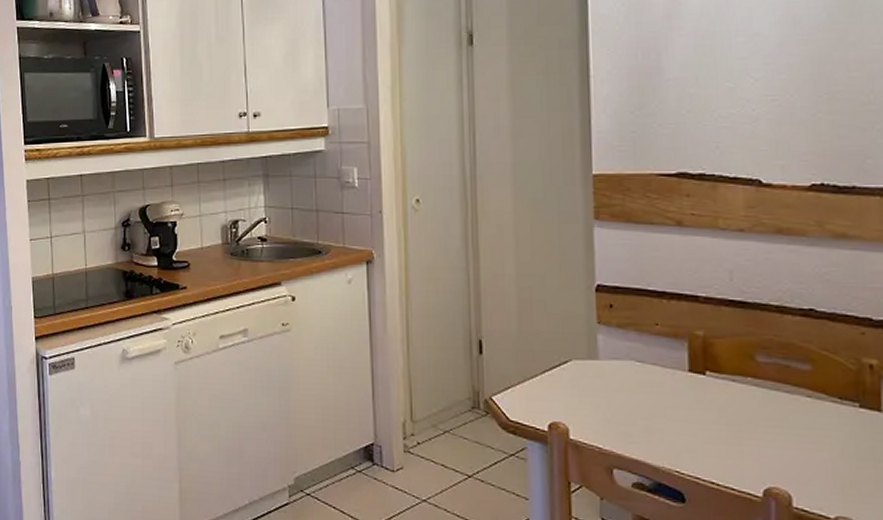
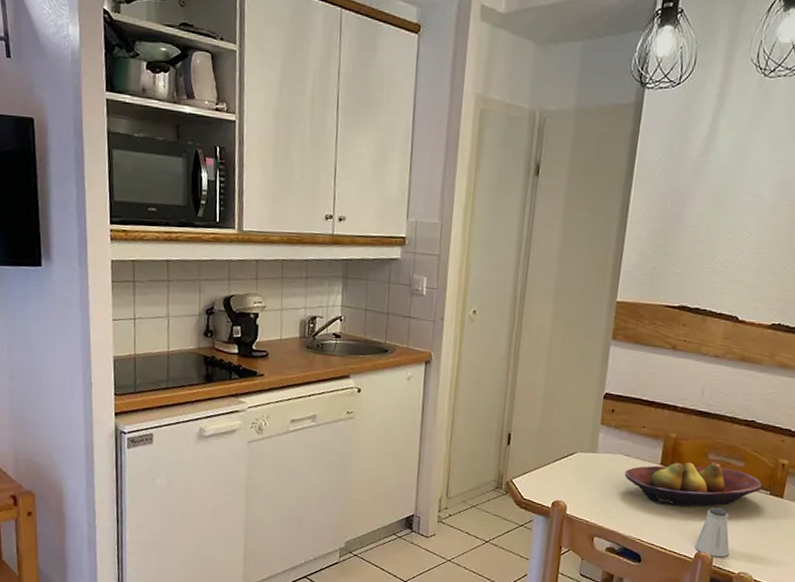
fruit bowl: none [640,366,846,427] -> present [624,462,763,507]
saltshaker: none [760,427,815,496] -> present [694,507,730,558]

